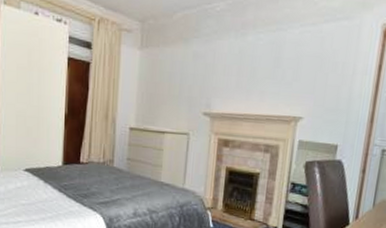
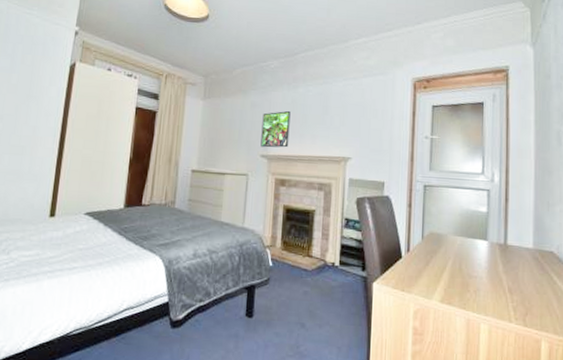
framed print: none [203,62,238,105] -> present [260,110,291,148]

